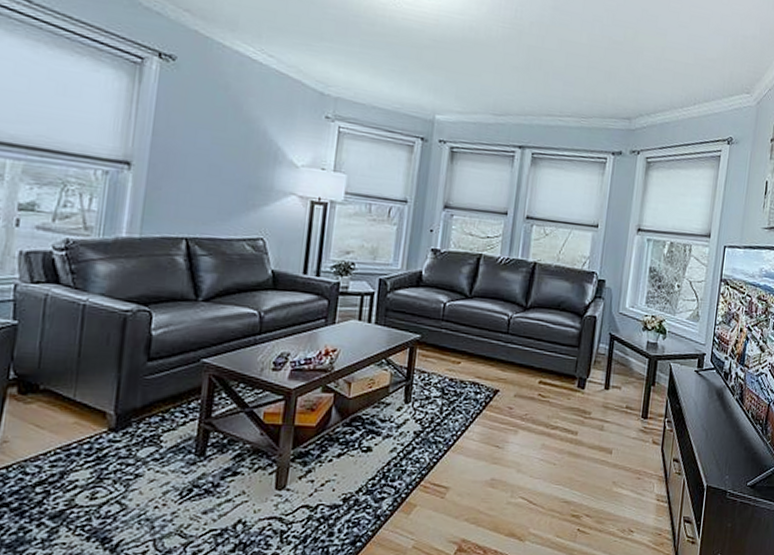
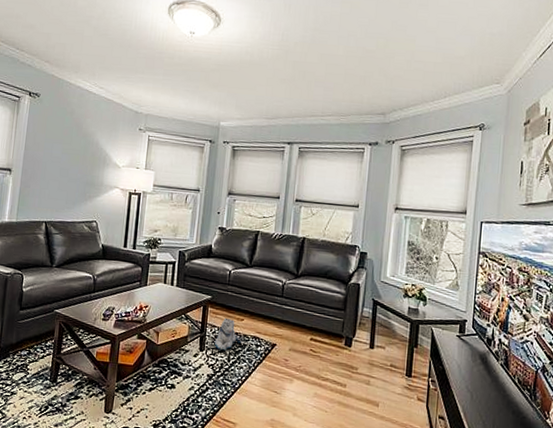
plush toy: none [423,361,457,401] -> present [214,317,241,351]

